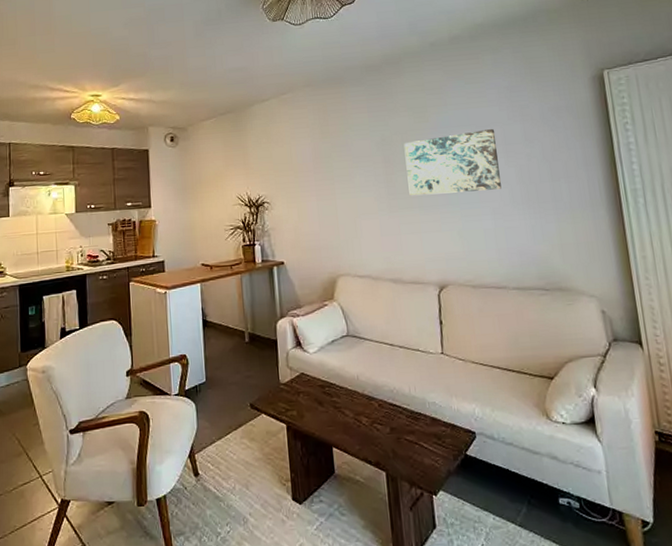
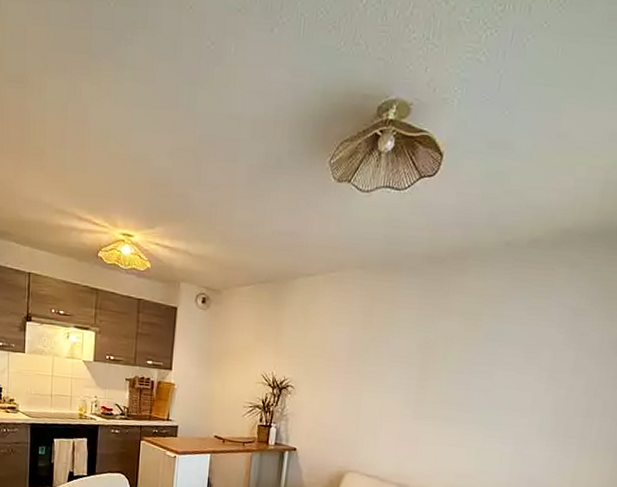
wall art: present [404,128,502,196] -> none [438,349,545,416]

